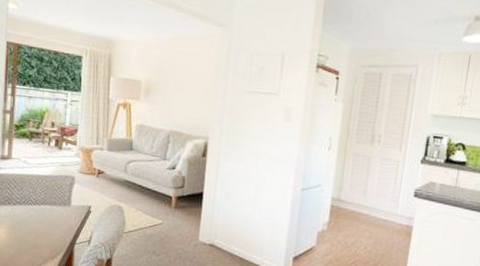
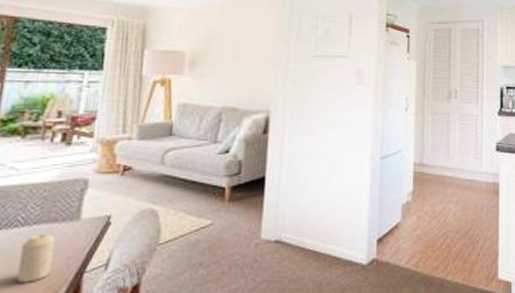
candle: none [33,211,56,245] -> present [17,233,56,283]

